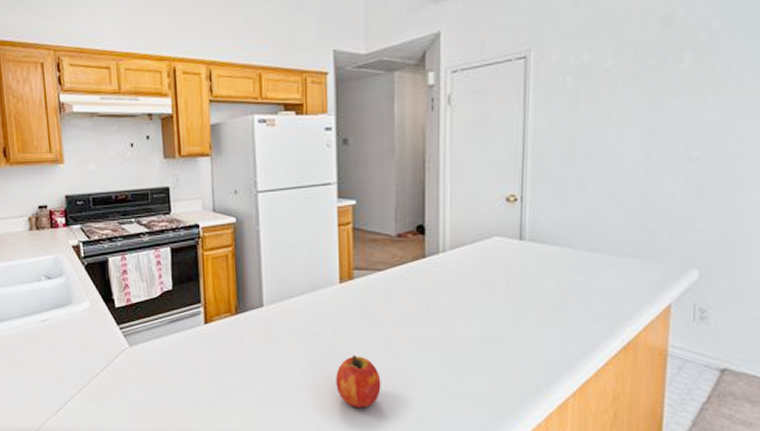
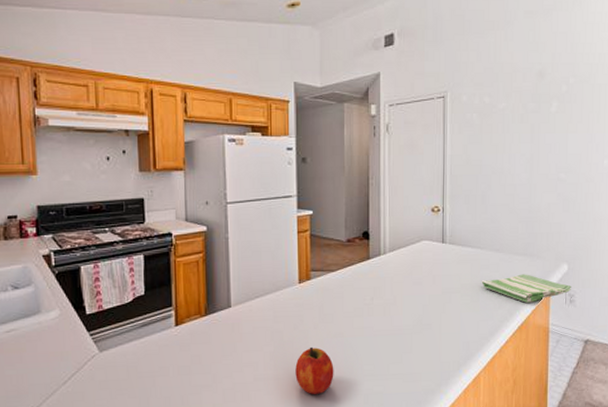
dish towel: none [572,281,703,319] -> present [481,274,571,304]

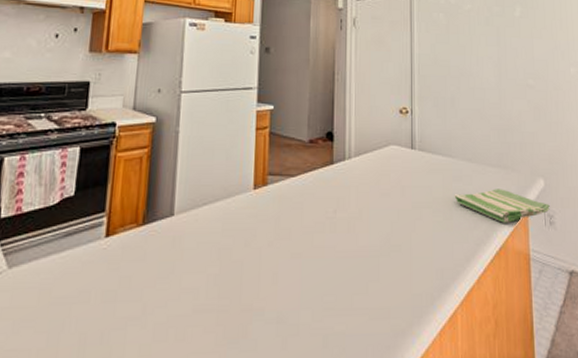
fruit: present [295,346,334,395] -> none [242,269,289,335]

